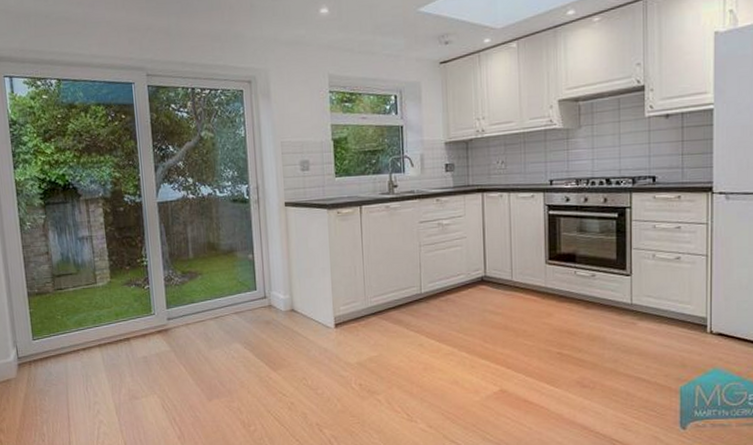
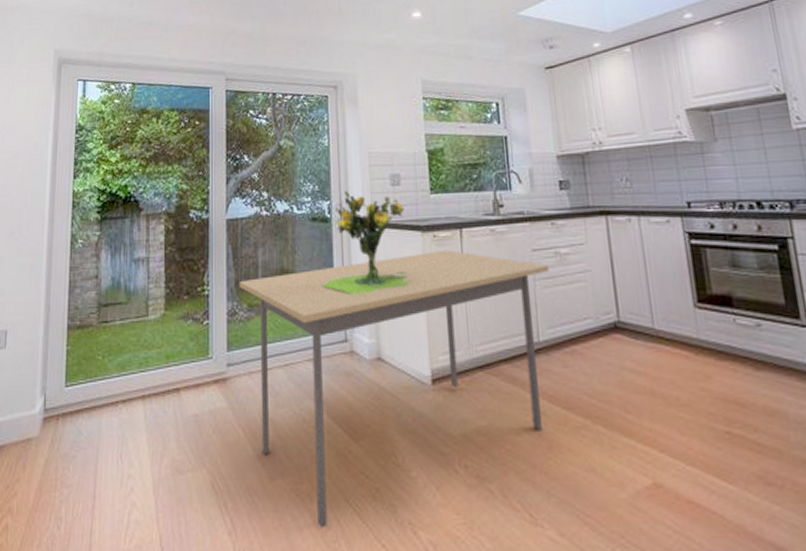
dining table: none [172,223,433,431] -> present [239,250,550,528]
bouquet: none [242,176,318,262] -> present [321,191,410,296]

